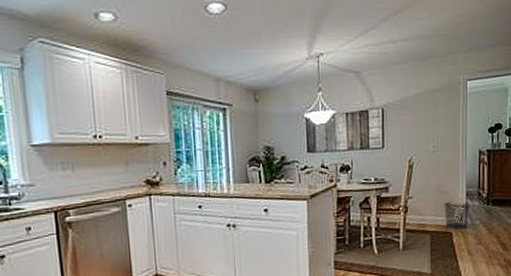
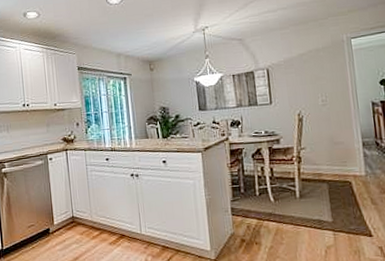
waste bin: present [444,201,470,229] -> none [339,151,368,179]

